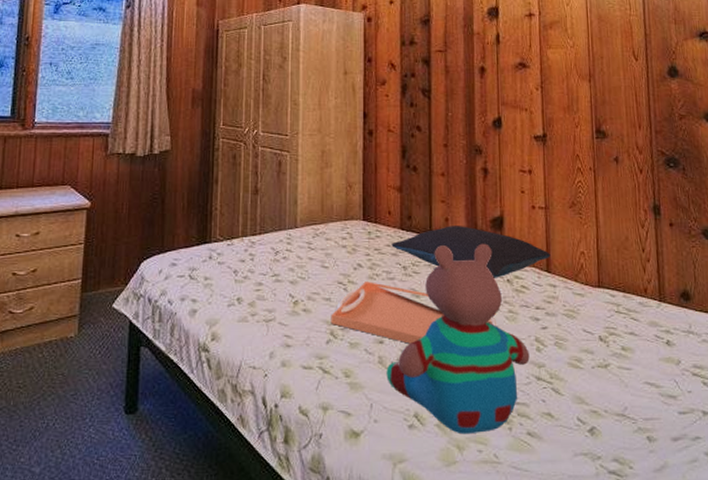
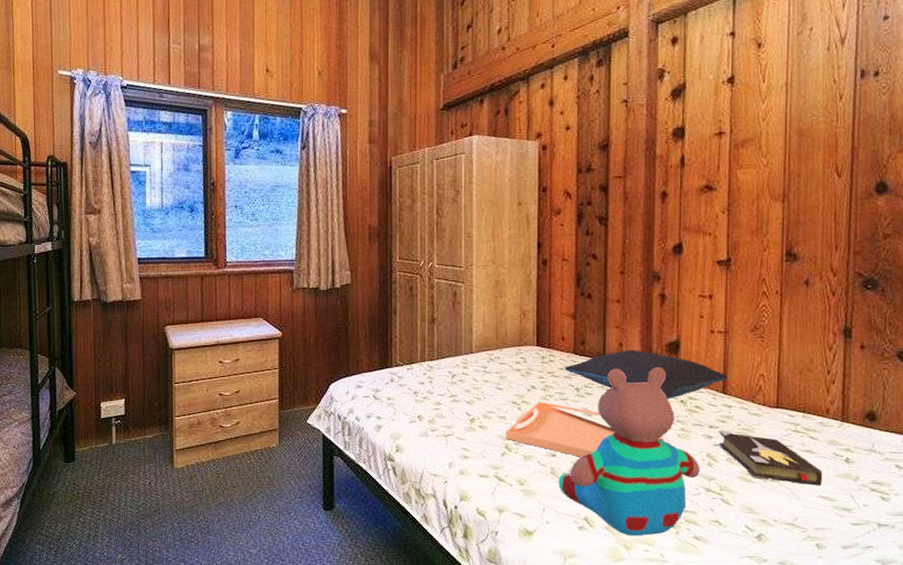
hardback book: none [546,312,648,372] -> present [719,431,823,486]

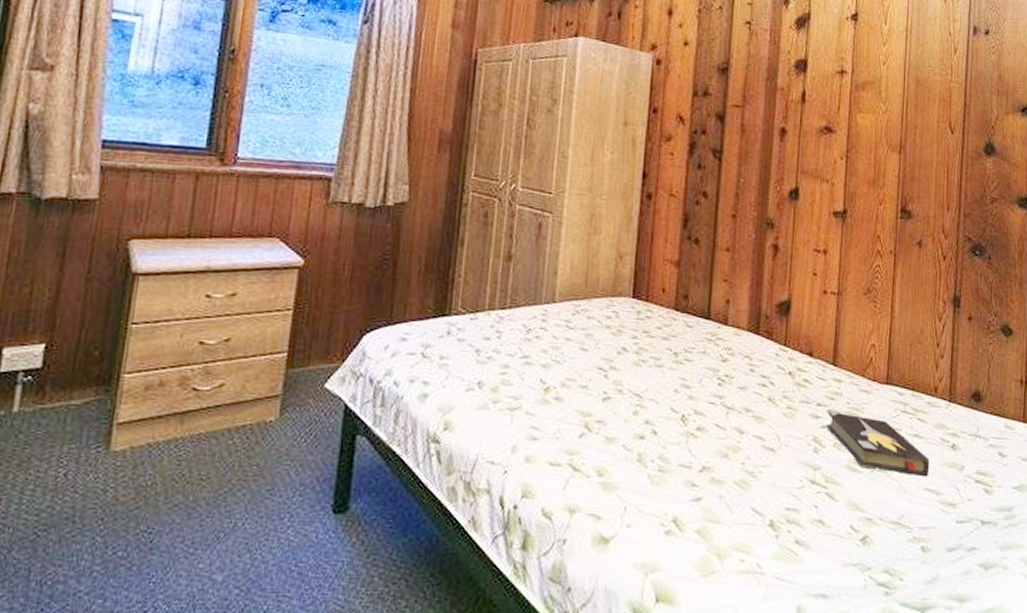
serving tray: present [505,402,669,457] -> none [586,368,774,440]
teddy bear: present [558,366,700,537] -> none [645,330,806,542]
pillow: present [564,350,728,399] -> none [663,308,839,370]

